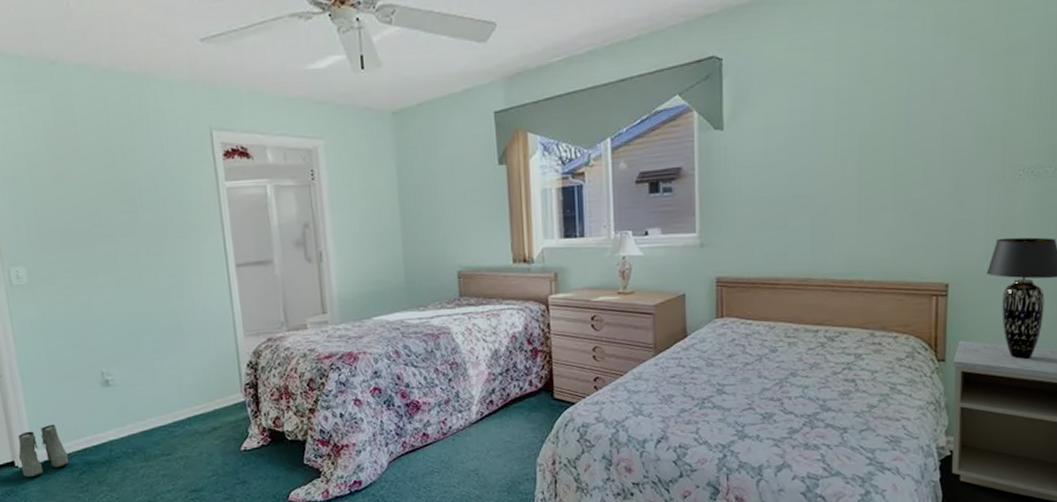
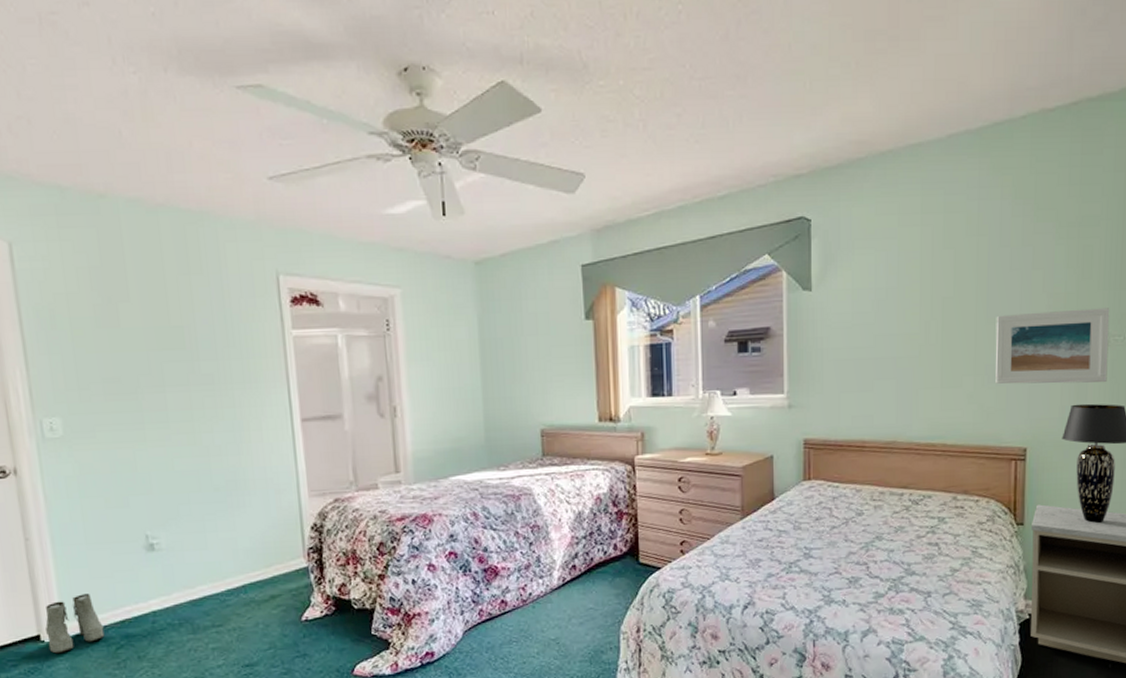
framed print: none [915,138,1040,219] -> present [995,308,1110,384]

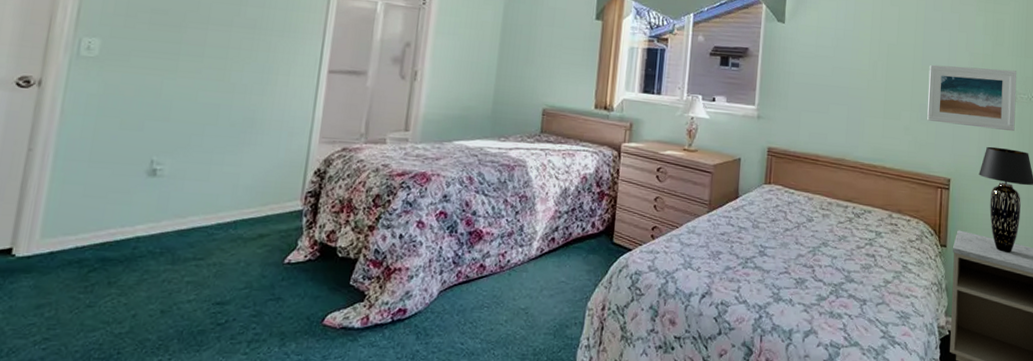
boots: present [44,594,105,654] -> none [17,211,82,270]

